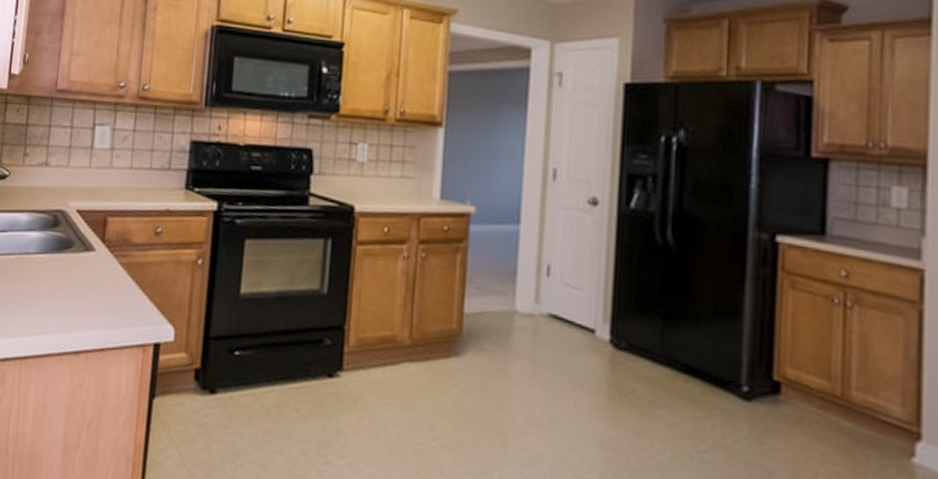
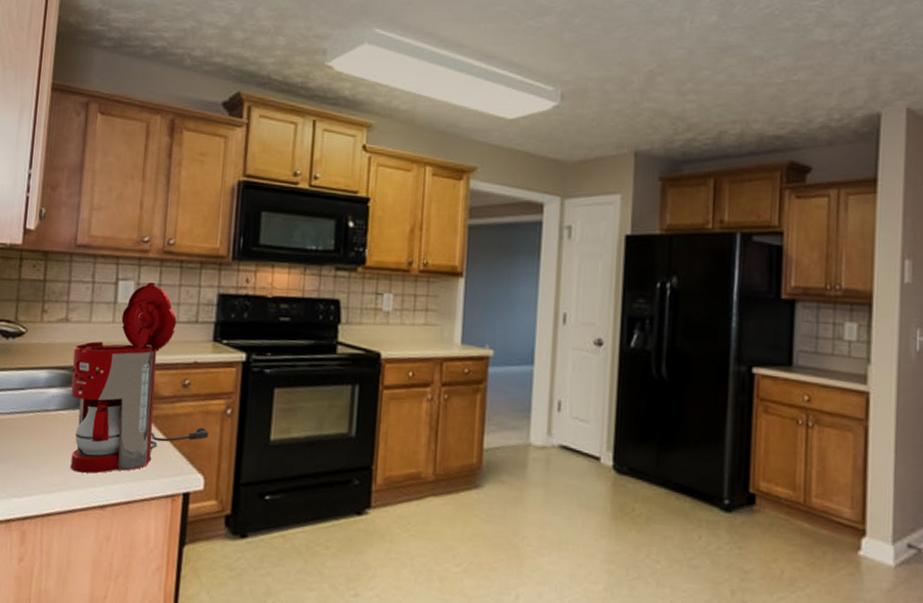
coffee maker: none [47,128,179,319] -> present [70,282,208,474]

